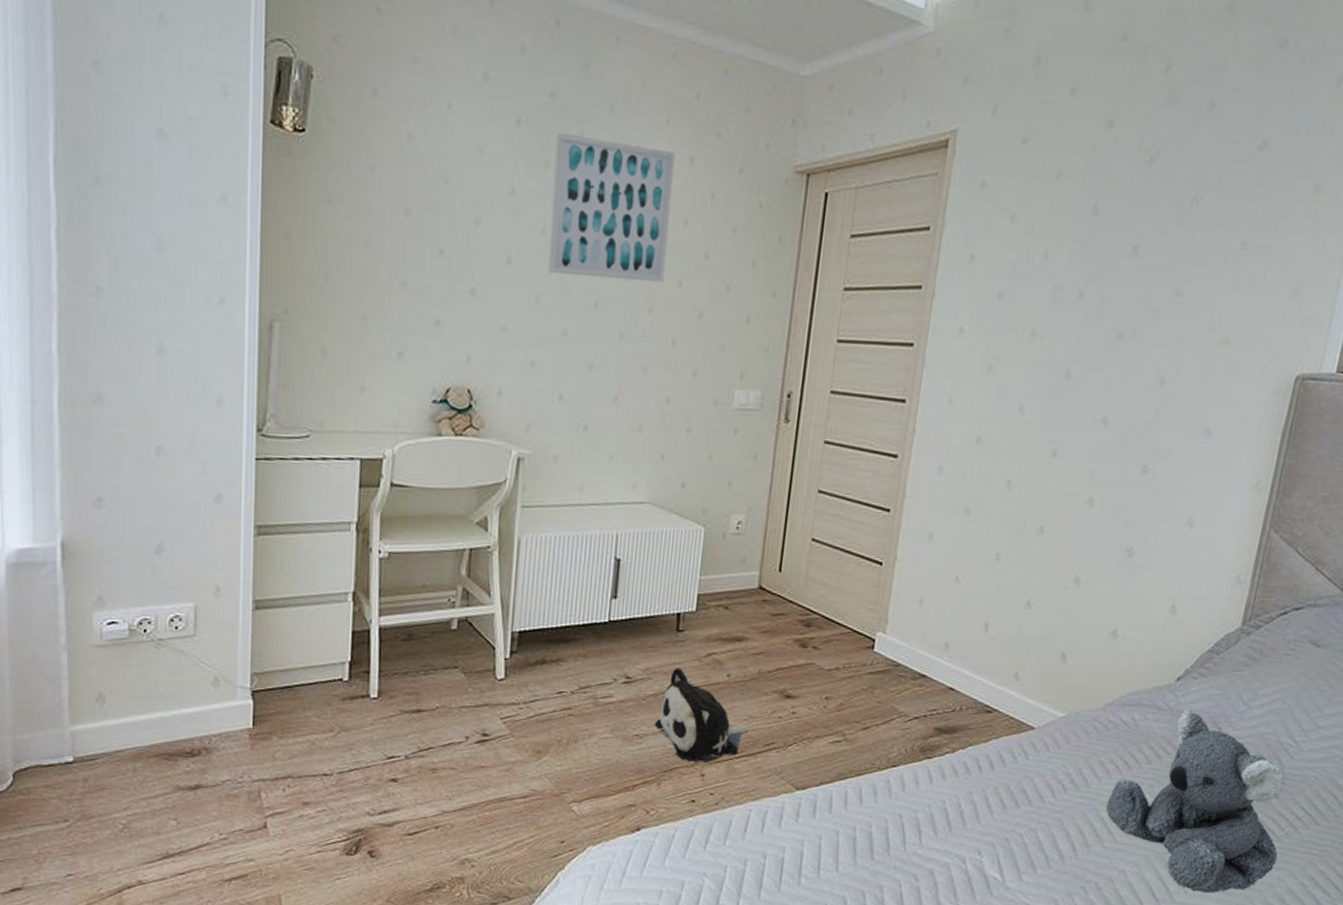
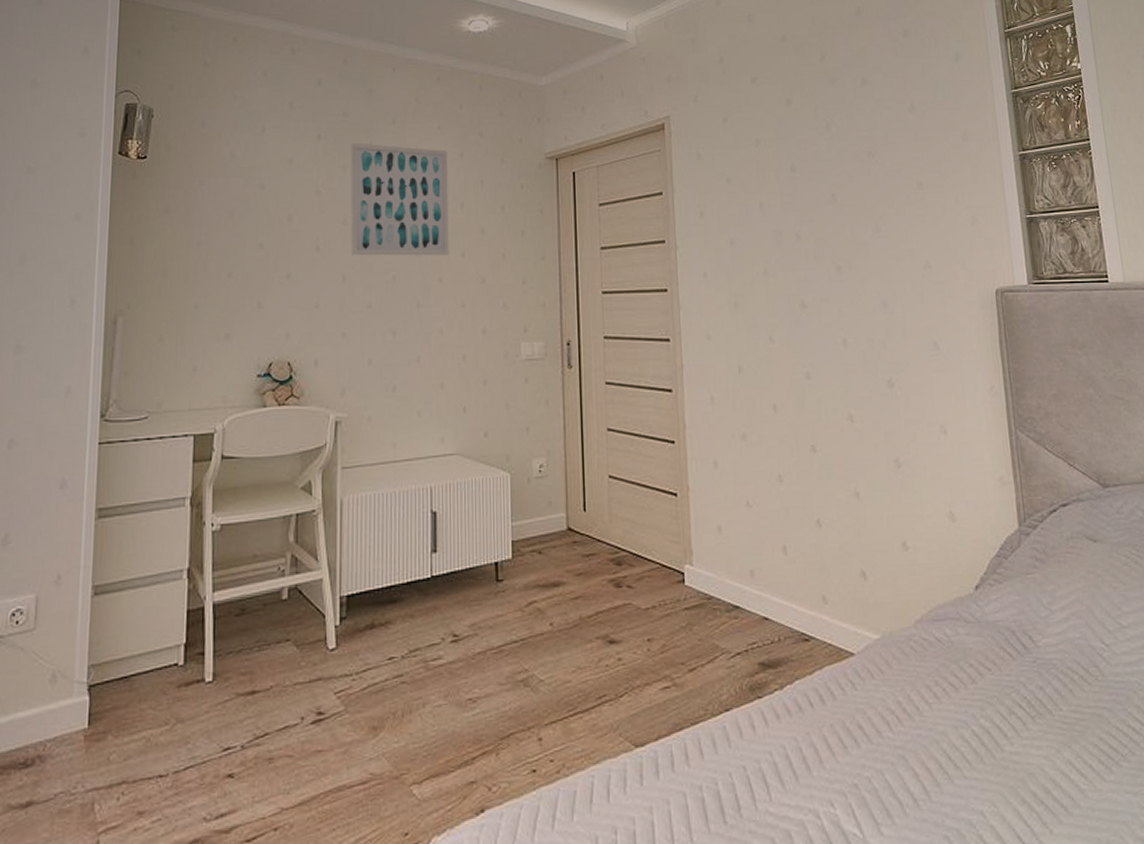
plush toy: present [654,668,749,763] -> none [486,620,578,726]
koala plush: present [1105,708,1288,893] -> none [944,618,1131,831]

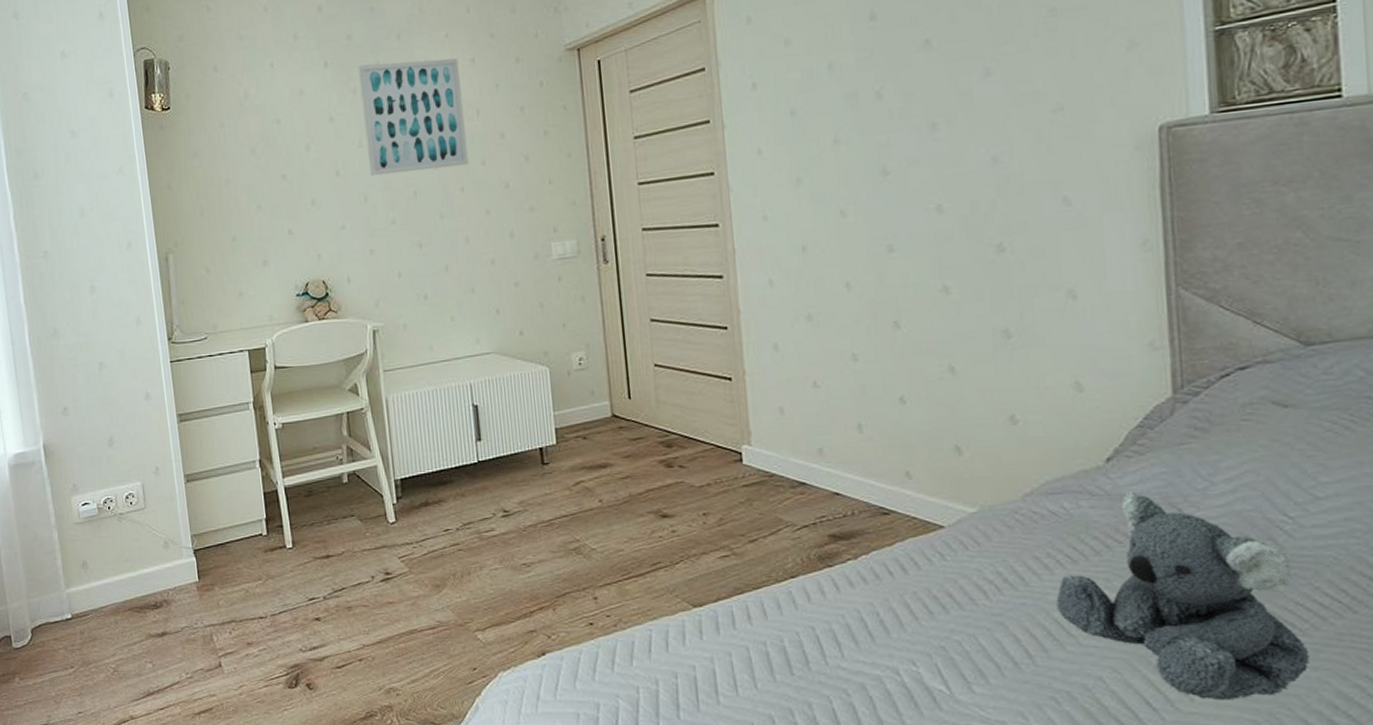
koala plush: none [944,618,1131,831] -> present [1056,490,1310,701]

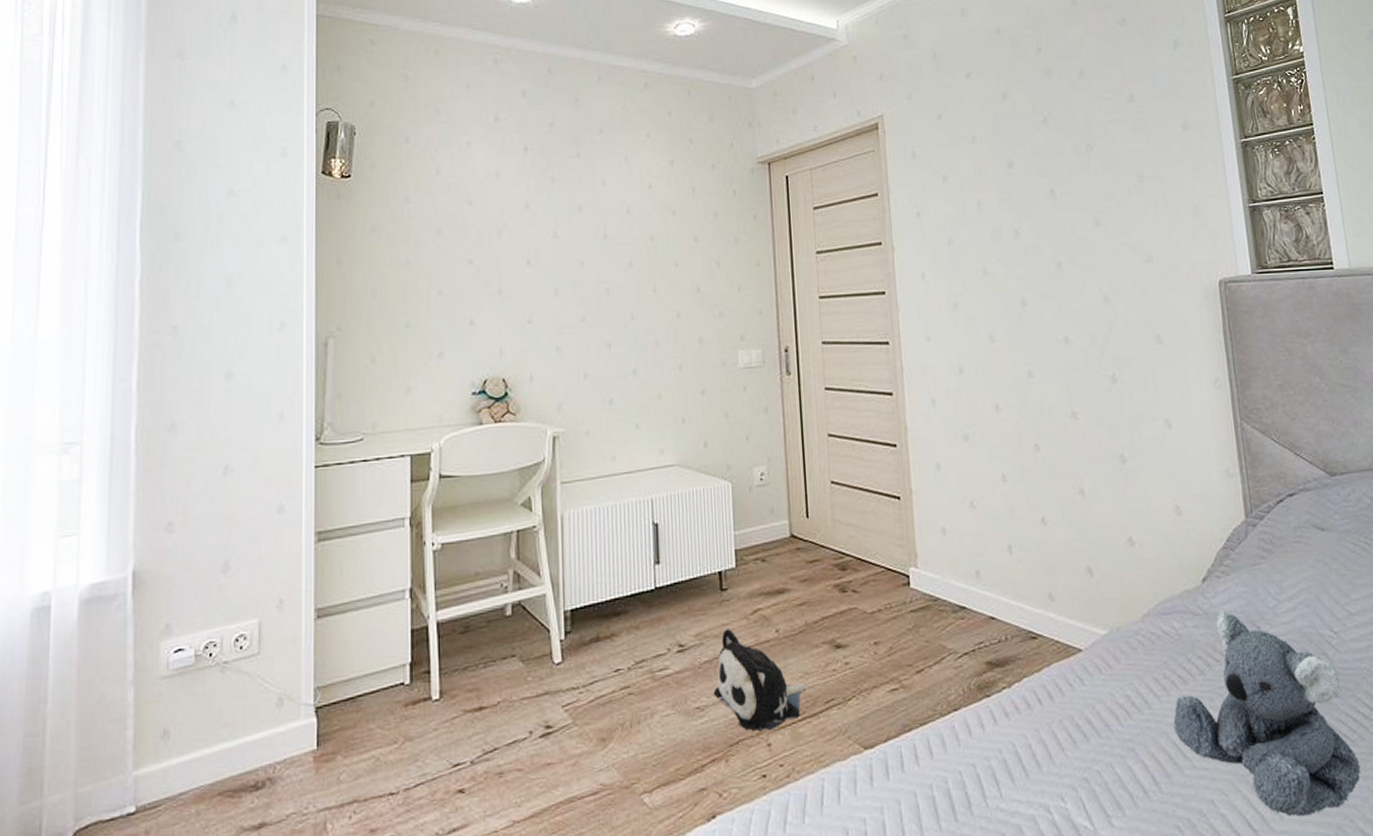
wall art: present [358,58,469,177] -> none [558,153,662,269]
plush toy: none [538,498,631,587] -> present [713,629,806,732]

